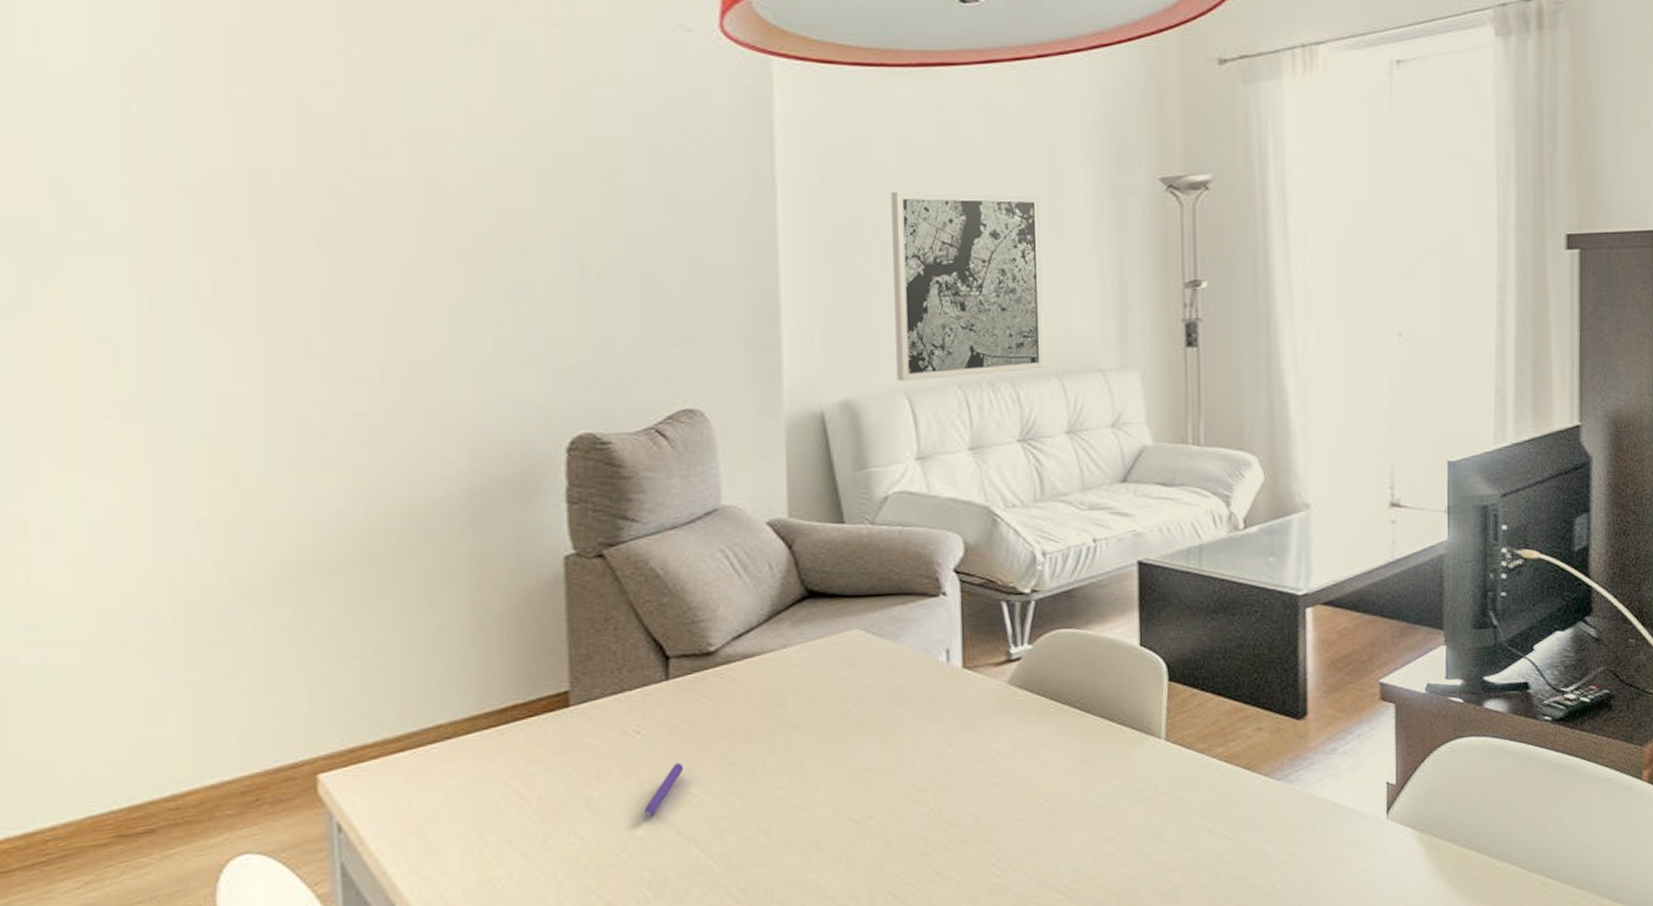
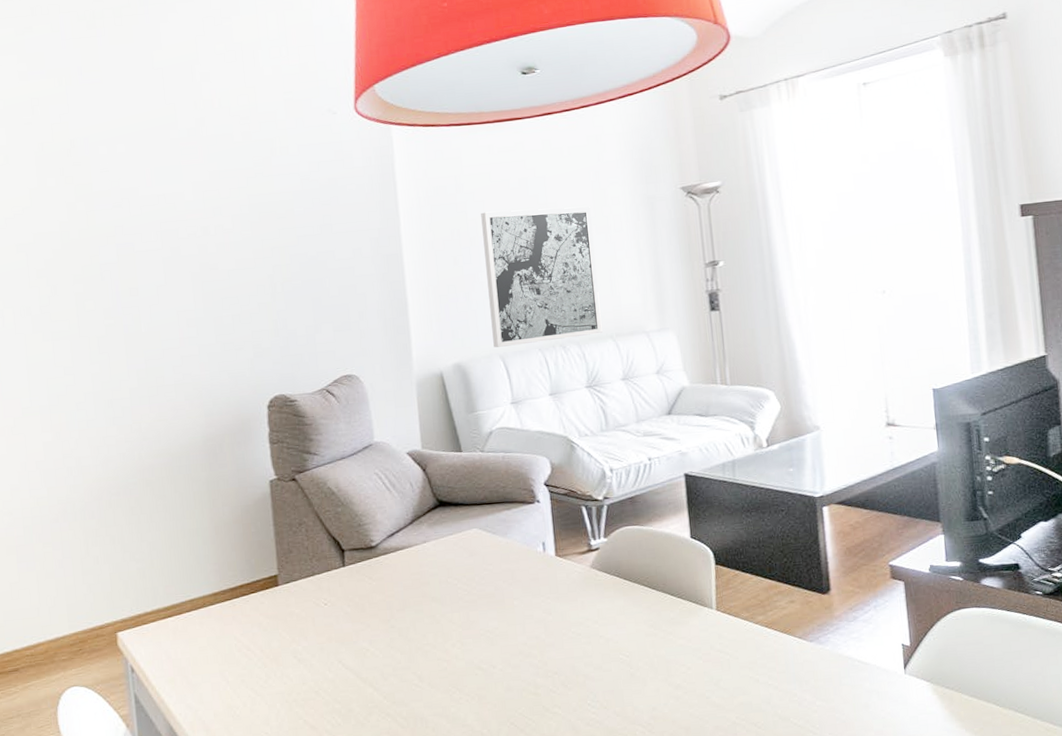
pen: present [643,763,684,819] -> none [332,626,359,666]

